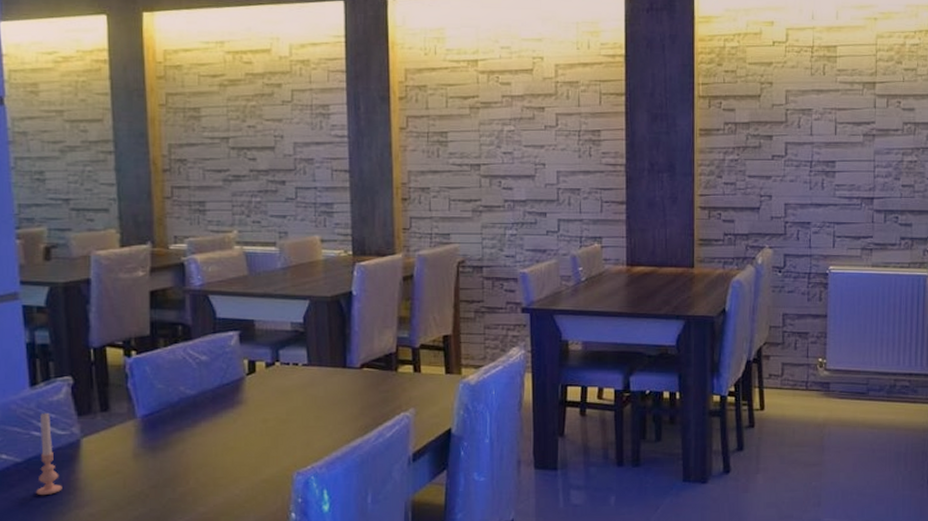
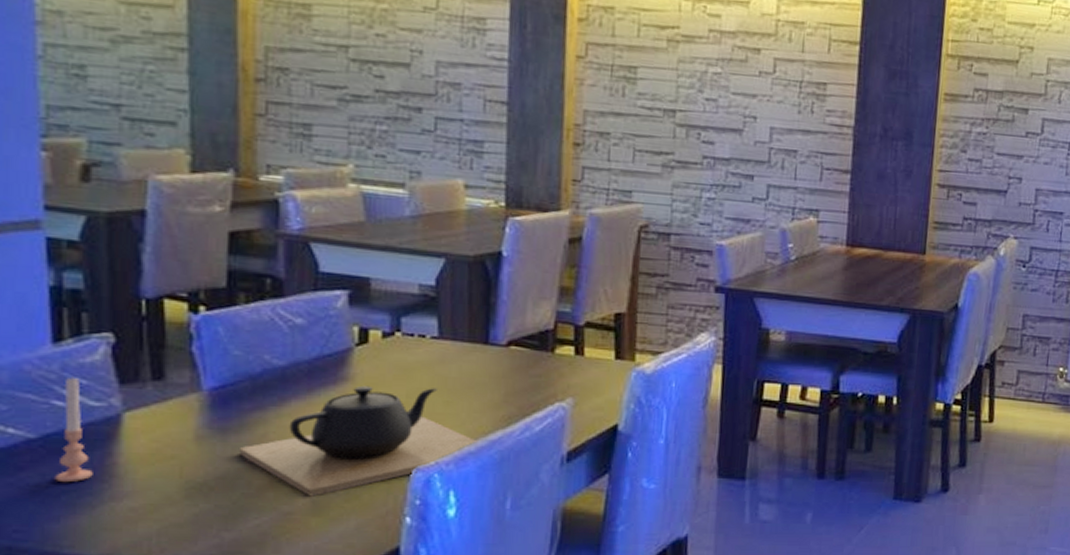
teapot: none [165,406,343,499] -> present [238,385,478,497]

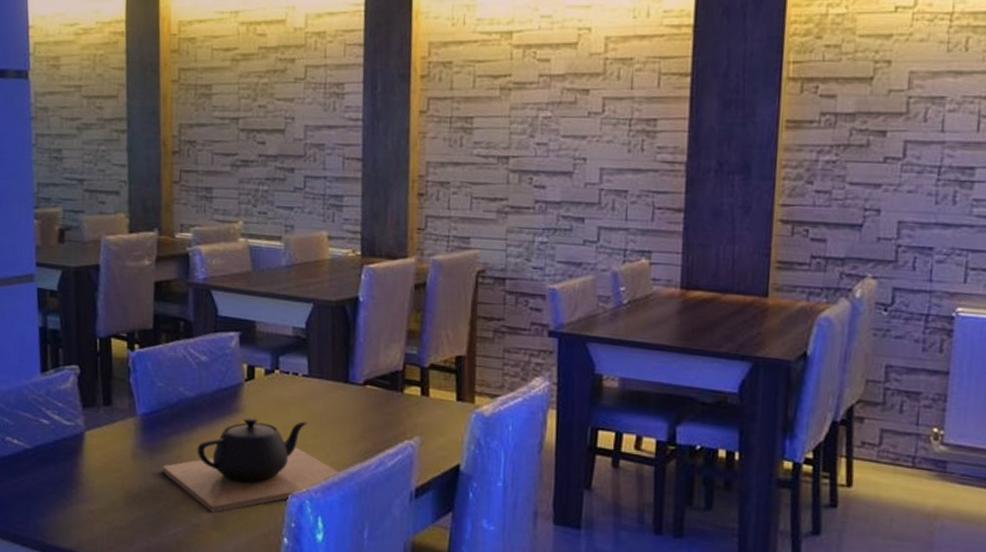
candle: present [55,377,93,483] -> none [42,400,66,486]

